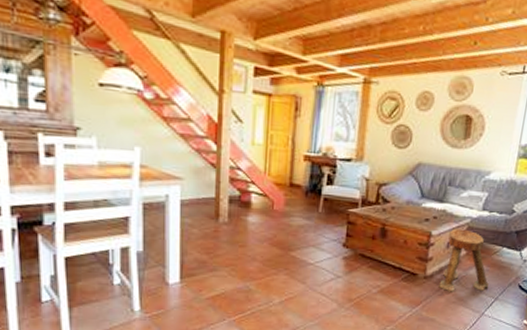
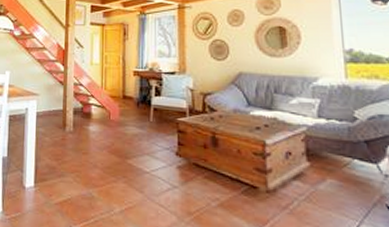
stool: present [439,229,489,292] -> none [285,137,348,211]

